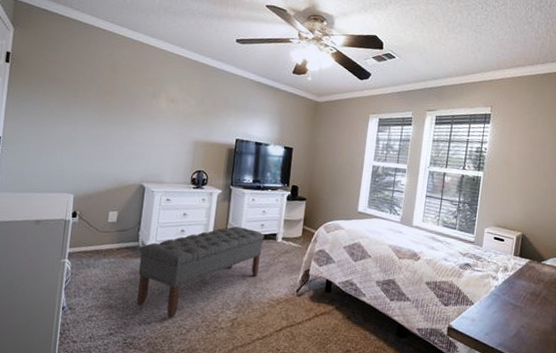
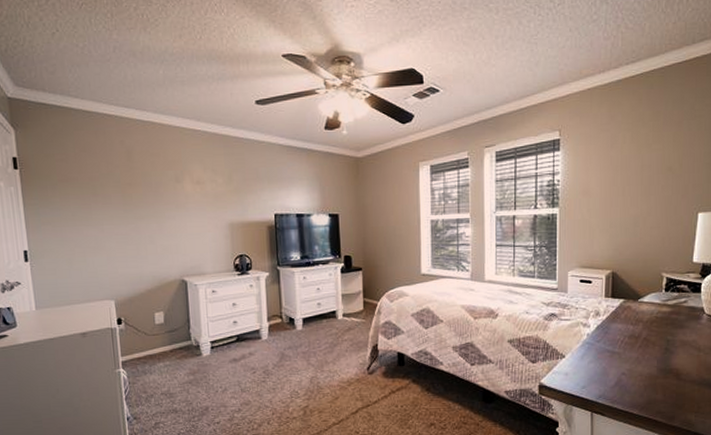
bench: present [137,226,265,319] -> none [194,309,323,415]

